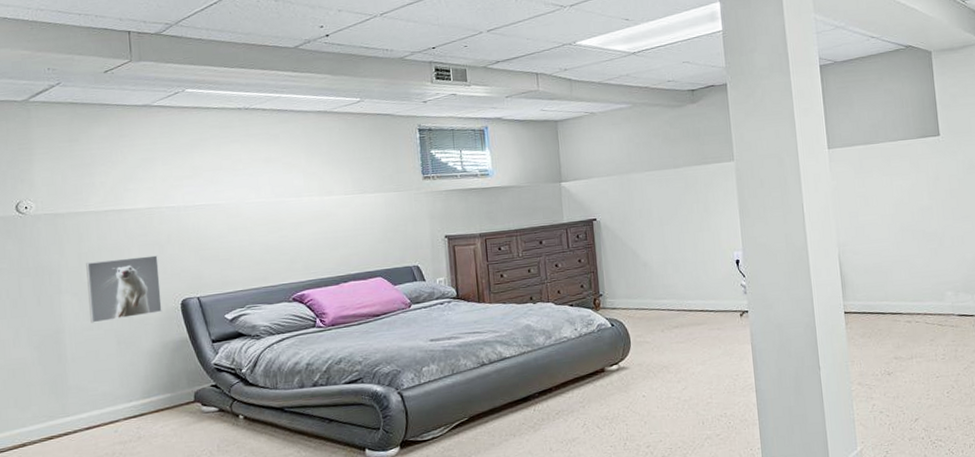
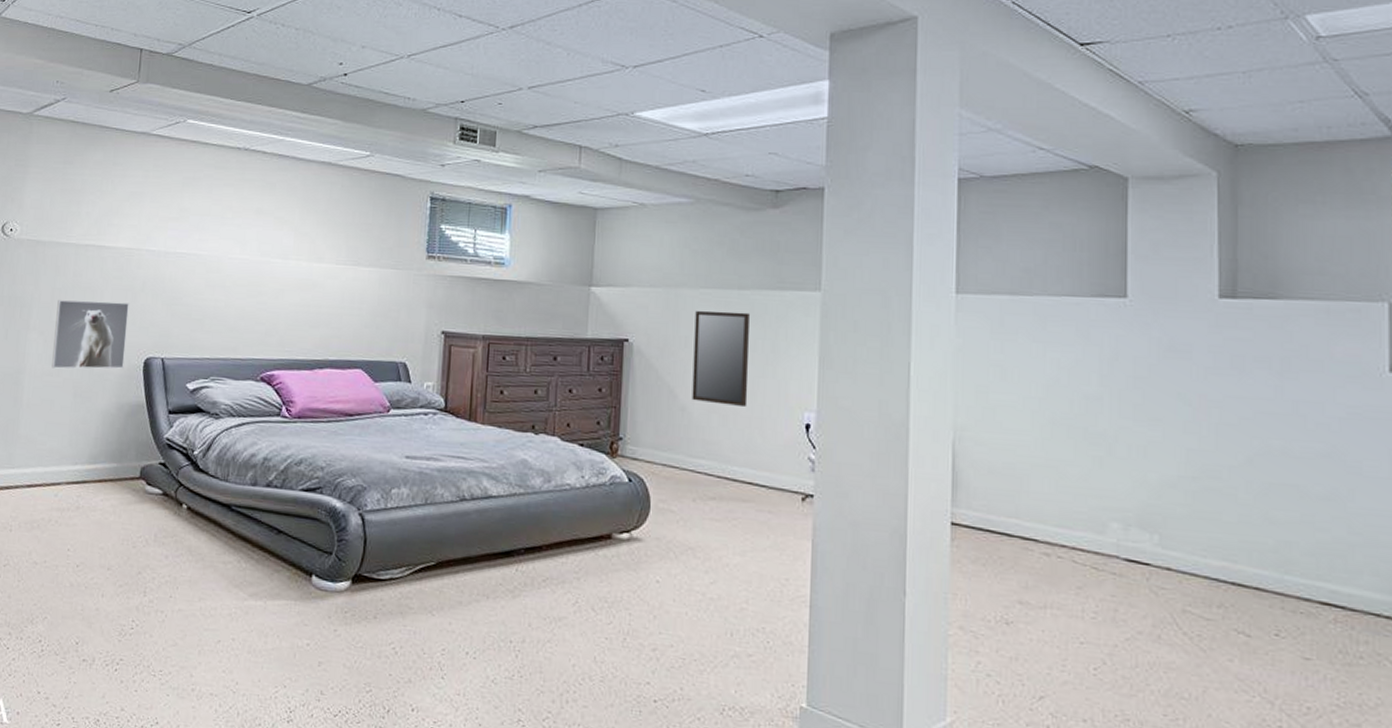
home mirror: none [644,185,692,257] -> present [692,310,750,408]

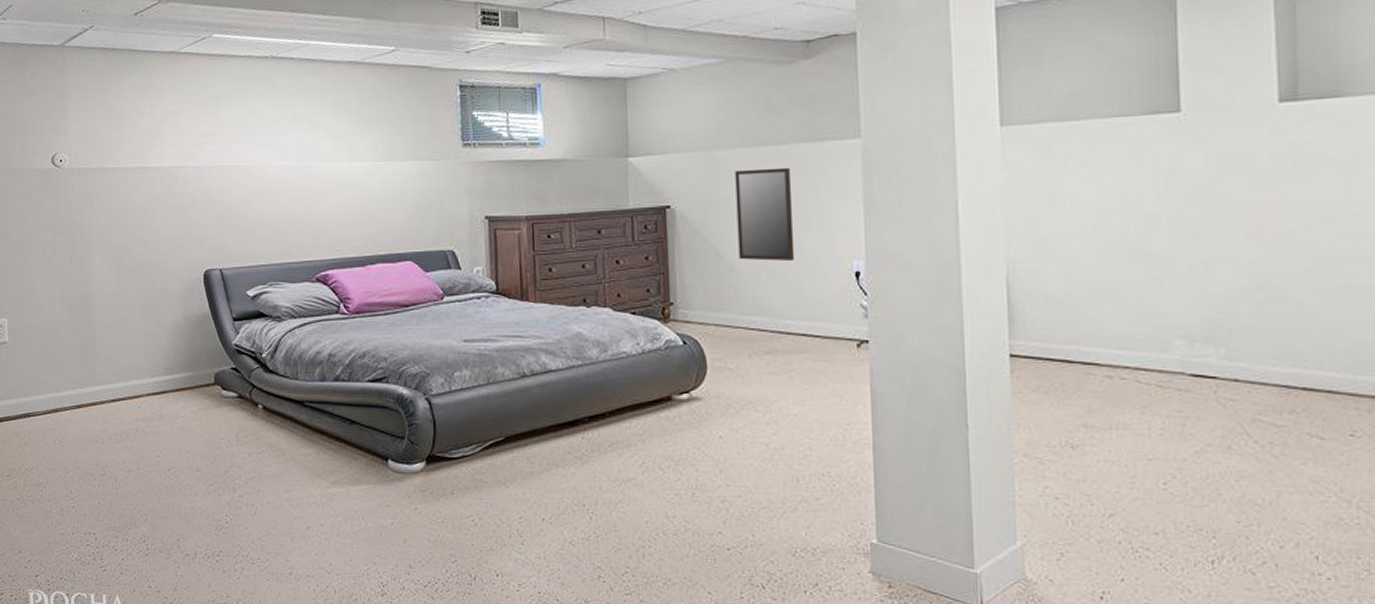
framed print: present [51,299,129,369] -> none [114,219,185,289]

